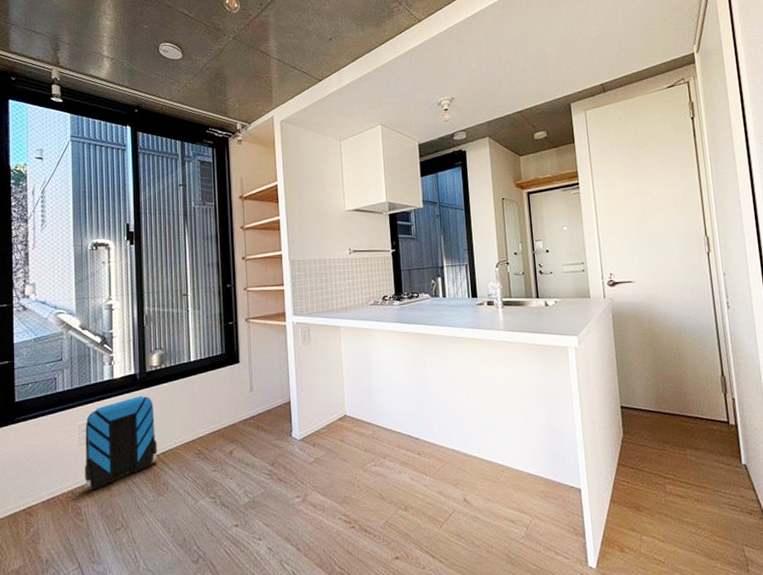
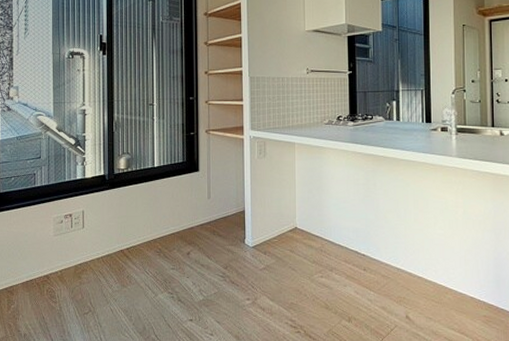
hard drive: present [84,395,157,491] -> none [58,195,122,277]

